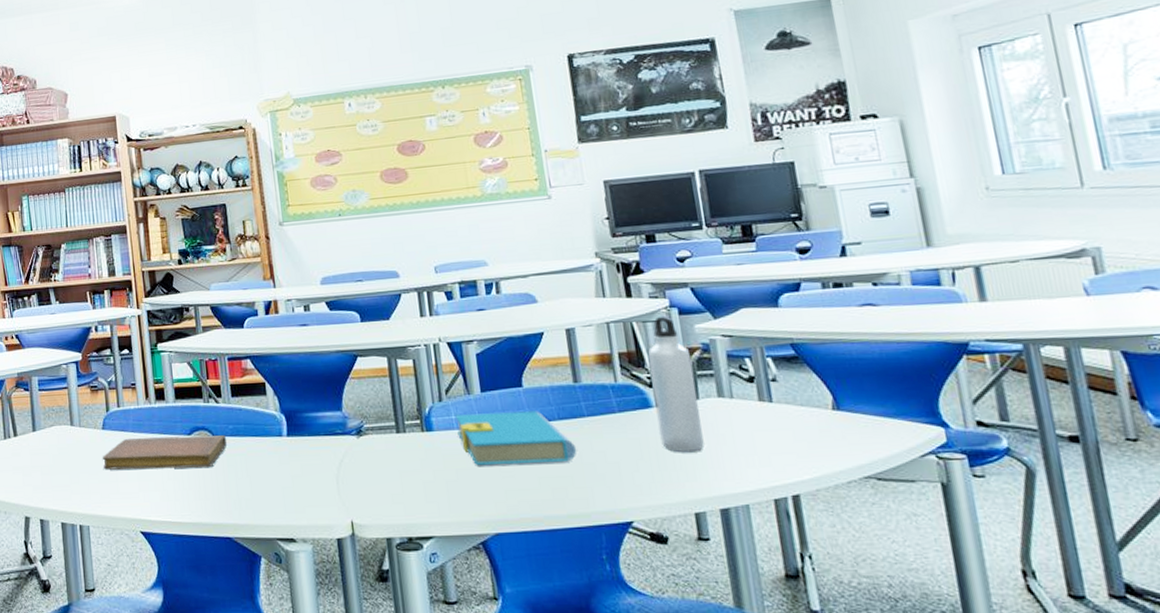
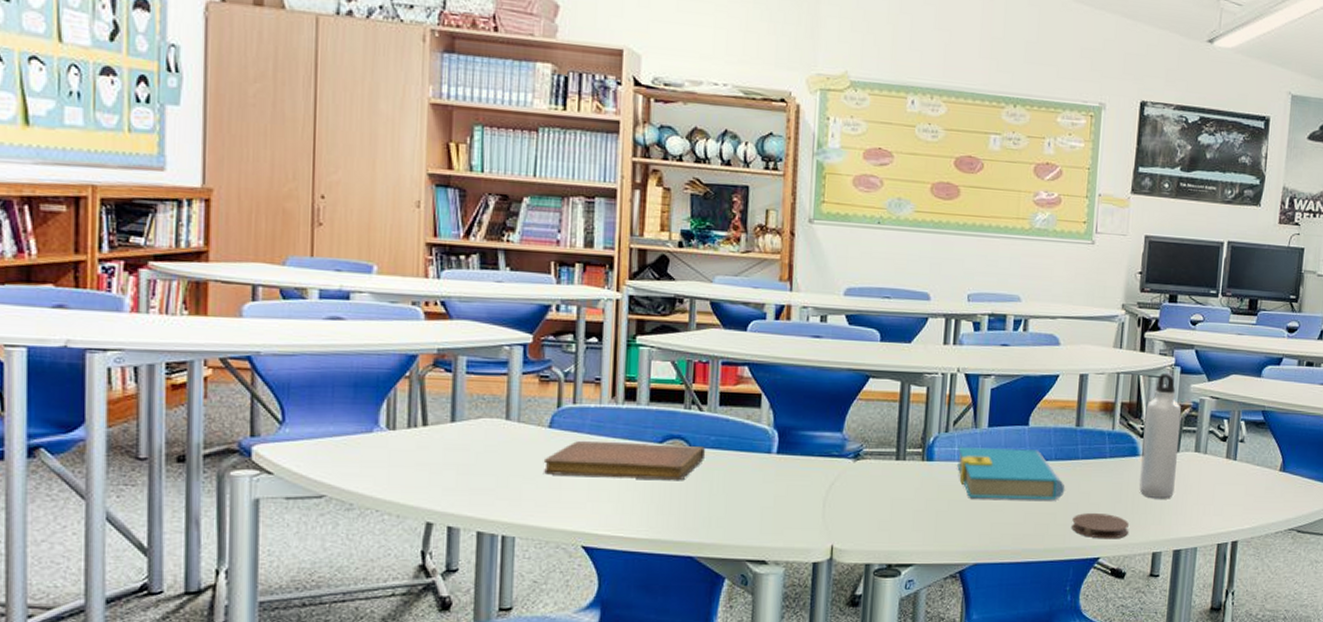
coaster: none [592,473,660,501] -> present [1072,513,1129,539]

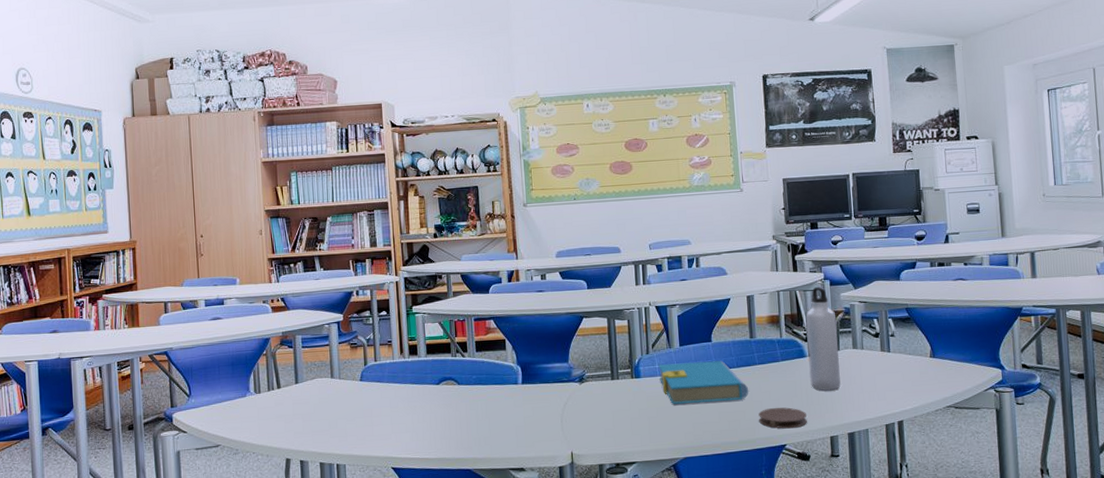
notebook: present [544,440,706,480] -> none [360,384,471,416]

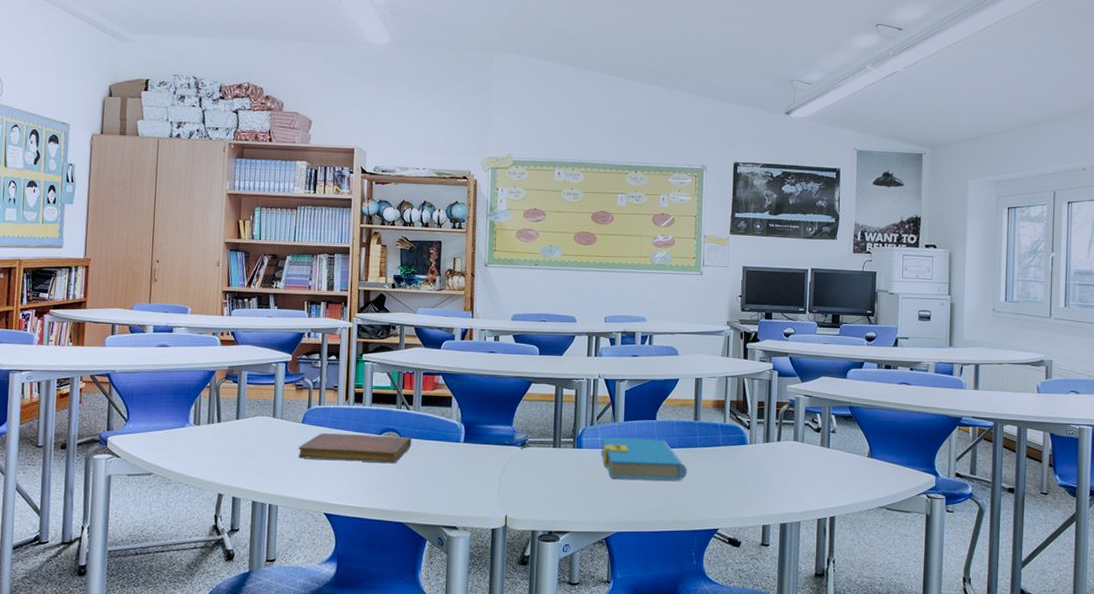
notebook: none [360,384,471,416] -> present [298,432,412,463]
coaster: present [758,407,807,429] -> none [694,492,741,514]
water bottle: present [805,286,841,391] -> none [749,376,781,480]

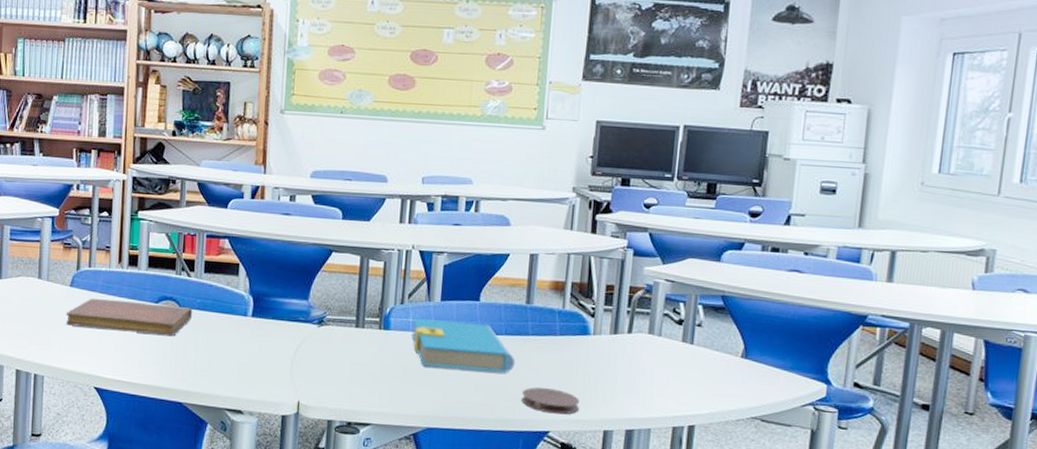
coaster: none [694,492,741,514] -> present [522,387,579,415]

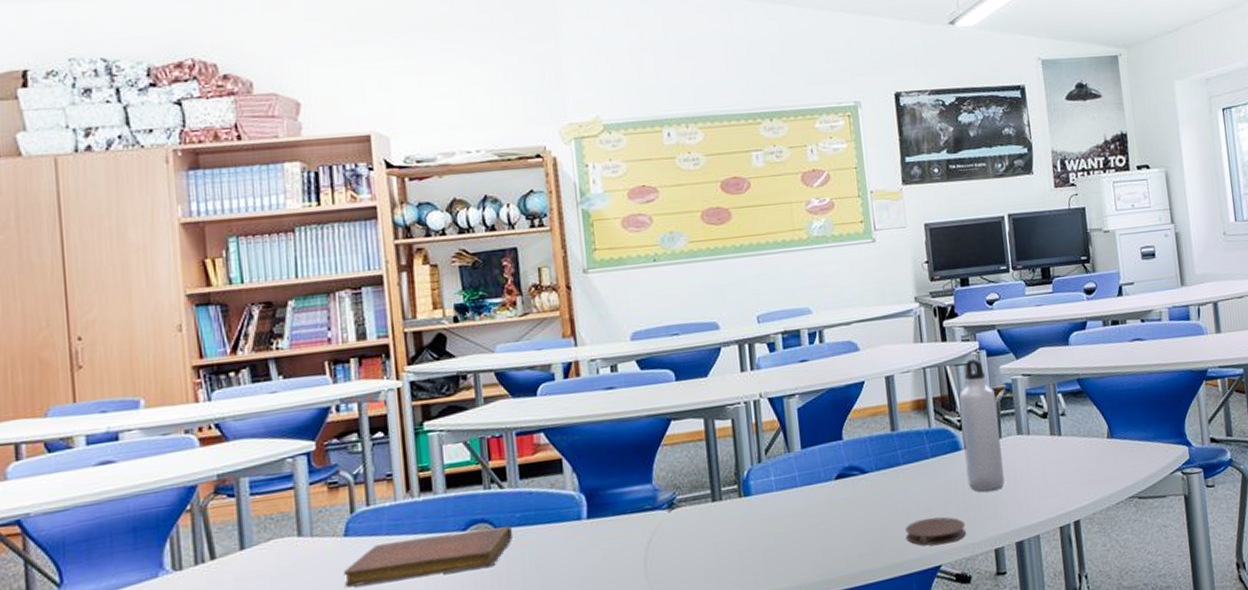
book: present [412,318,516,372] -> none [775,463,893,527]
water bottle: none [590,254,635,378] -> present [958,358,1005,492]

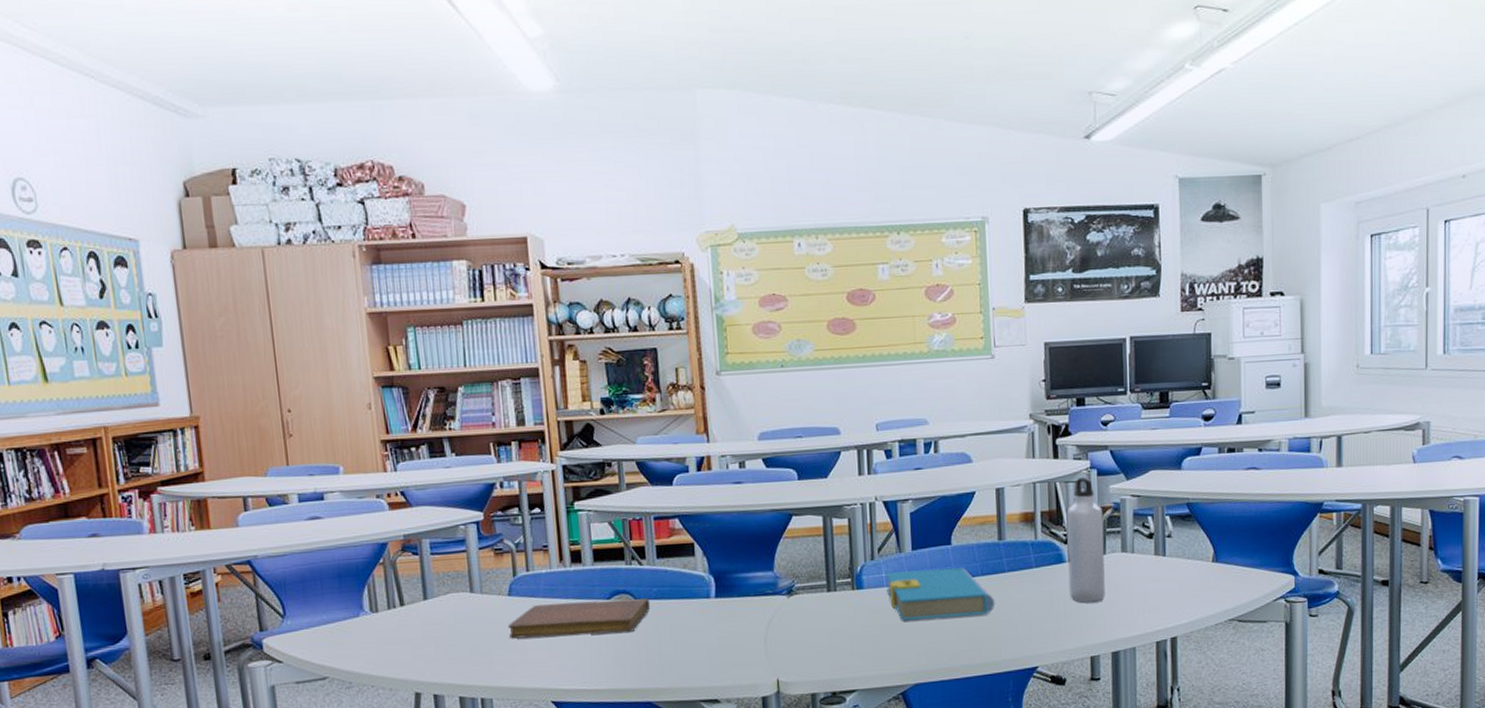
book: none [775,463,893,527] -> present [886,567,995,620]
coaster: present [905,517,966,546] -> none [1006,623,1064,648]

